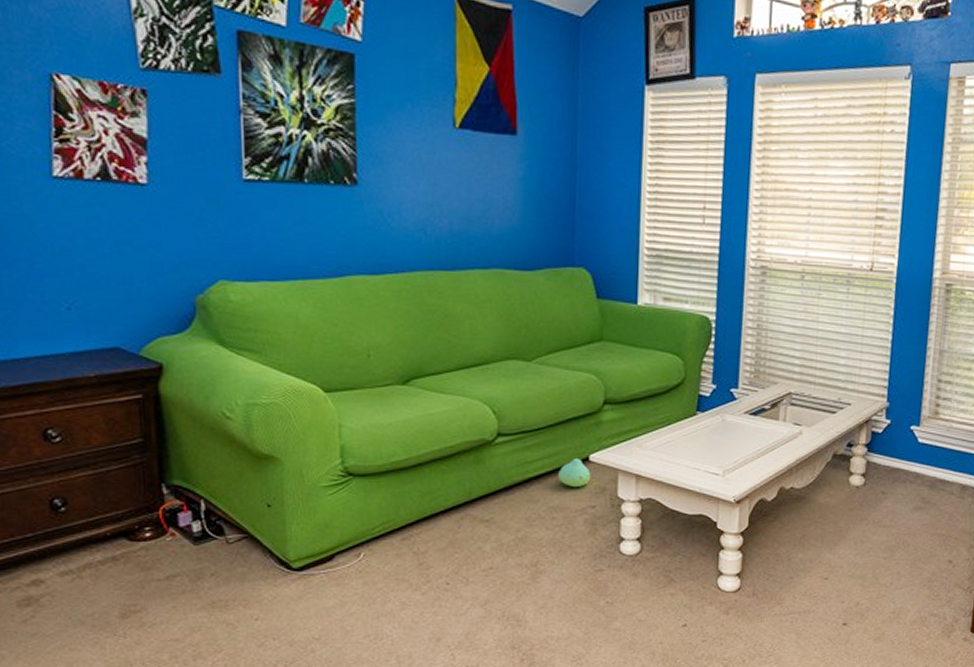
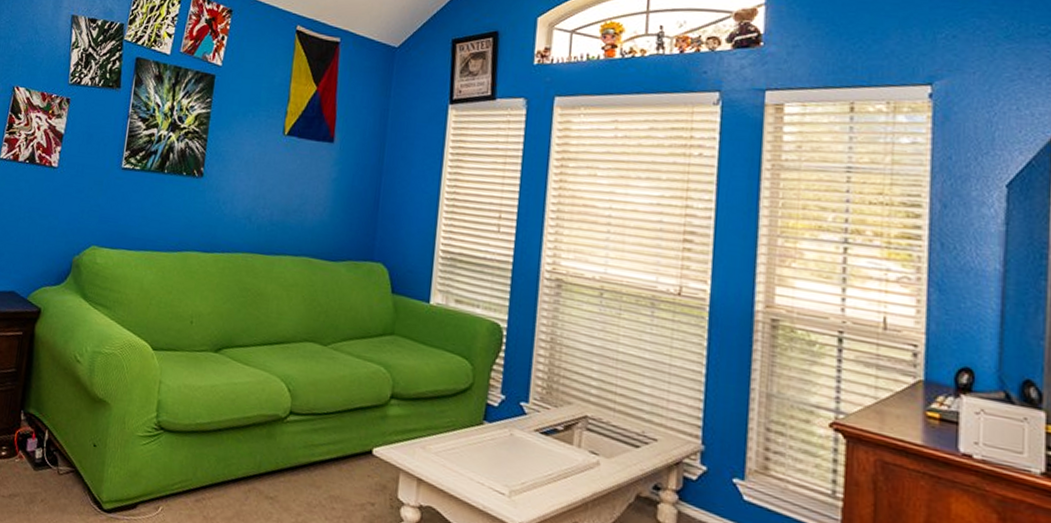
plush toy: present [558,459,591,487] -> none [341,449,373,480]

